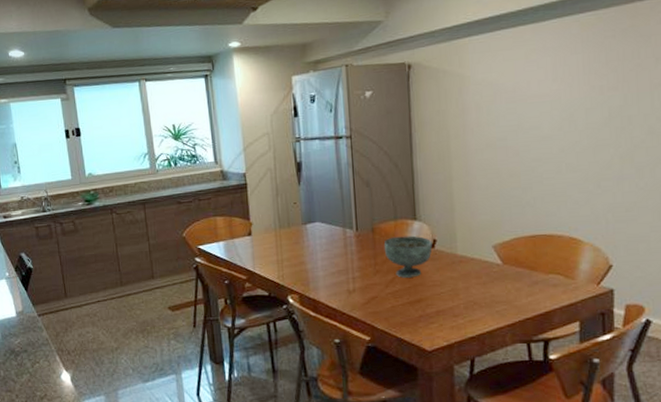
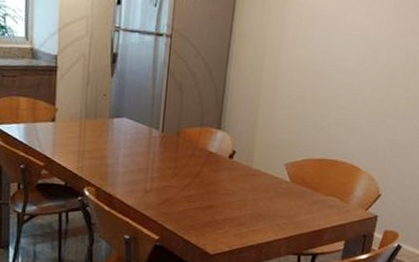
bowl: present [384,235,432,278] -> none [186,143,232,185]

